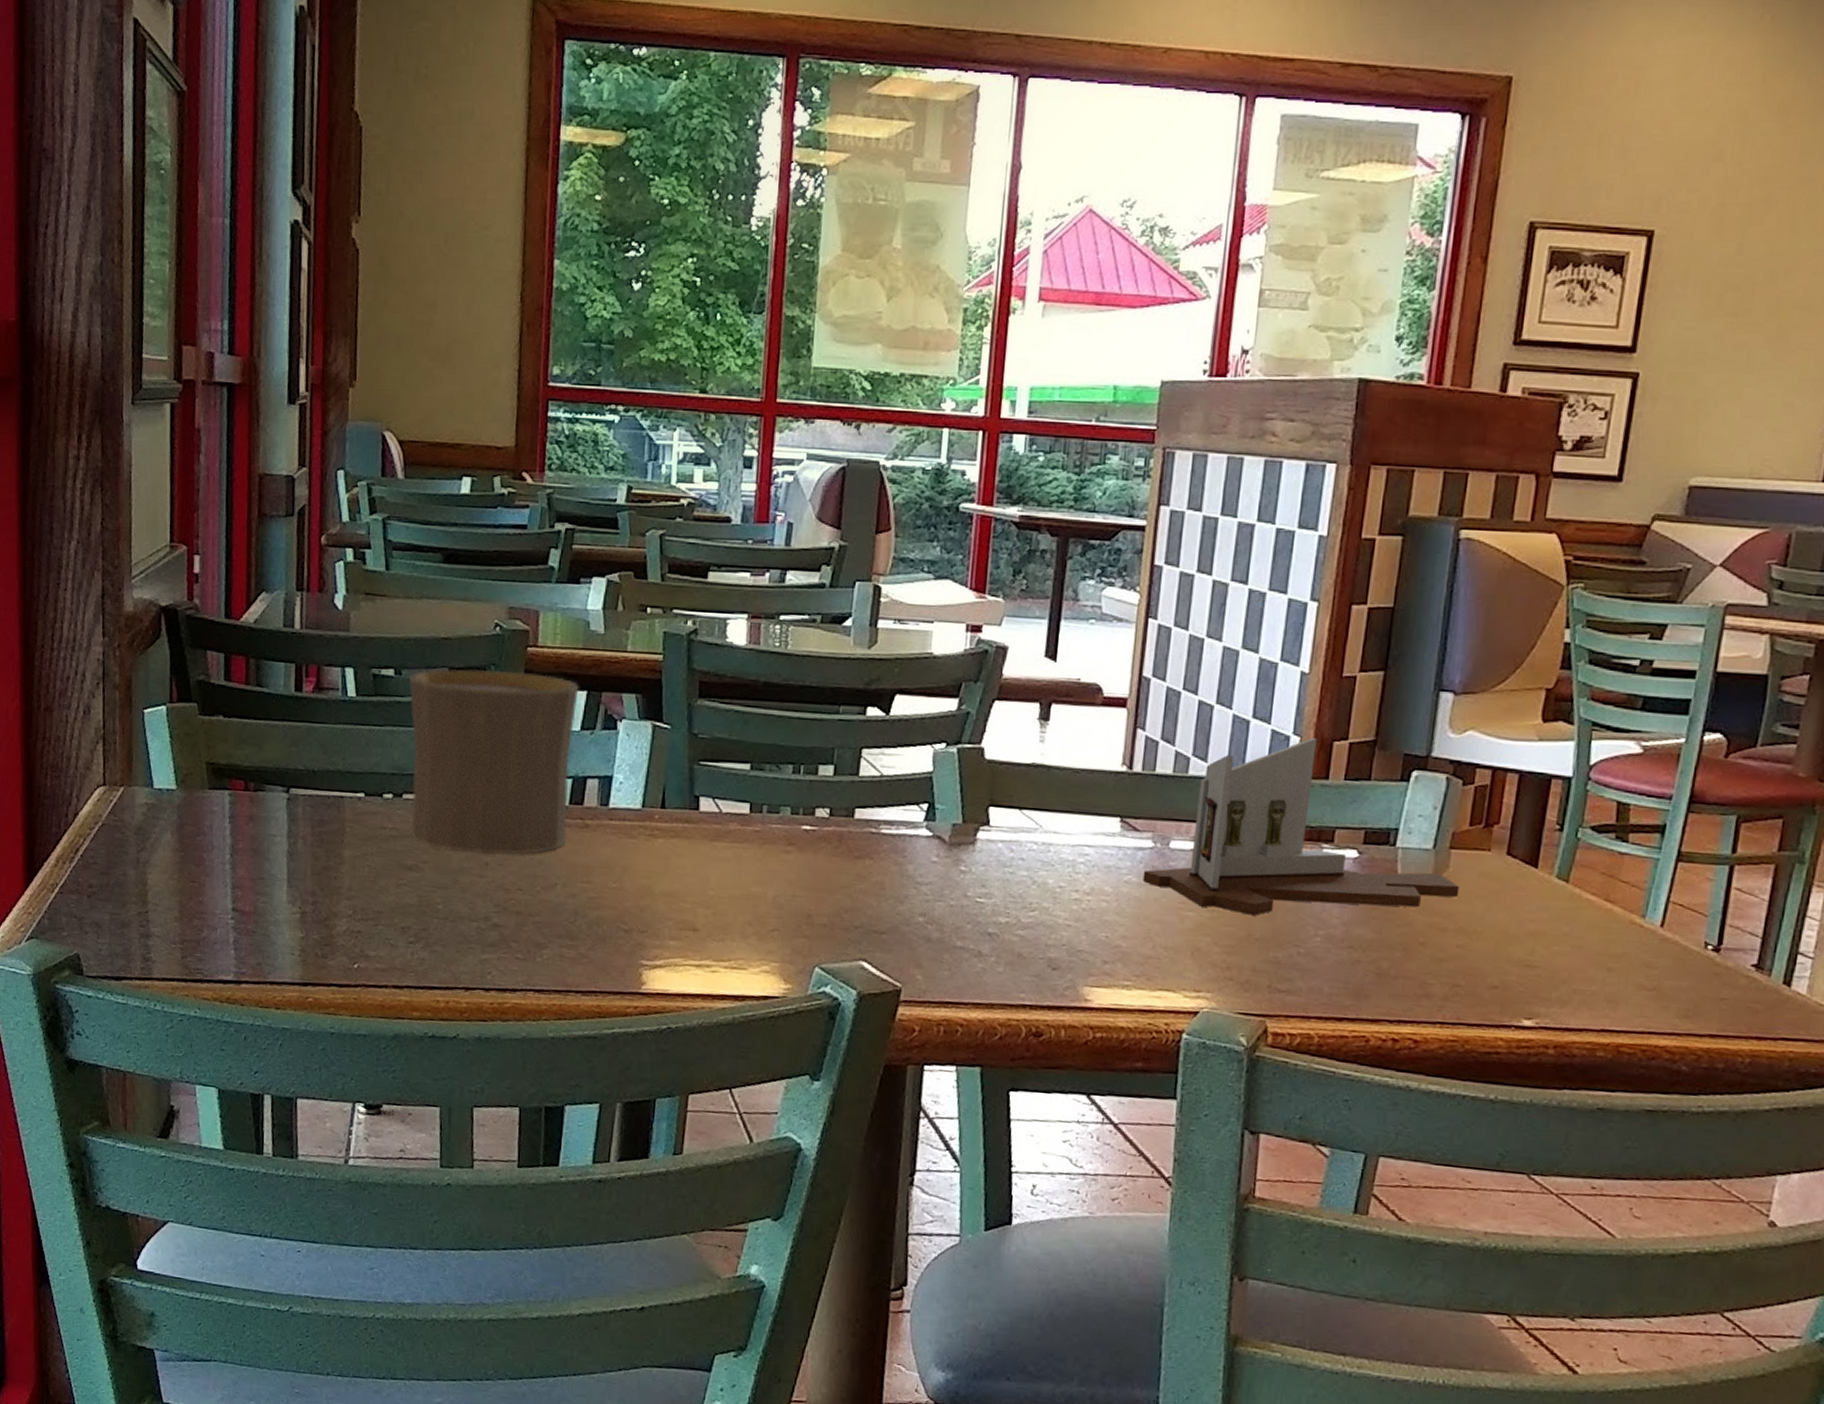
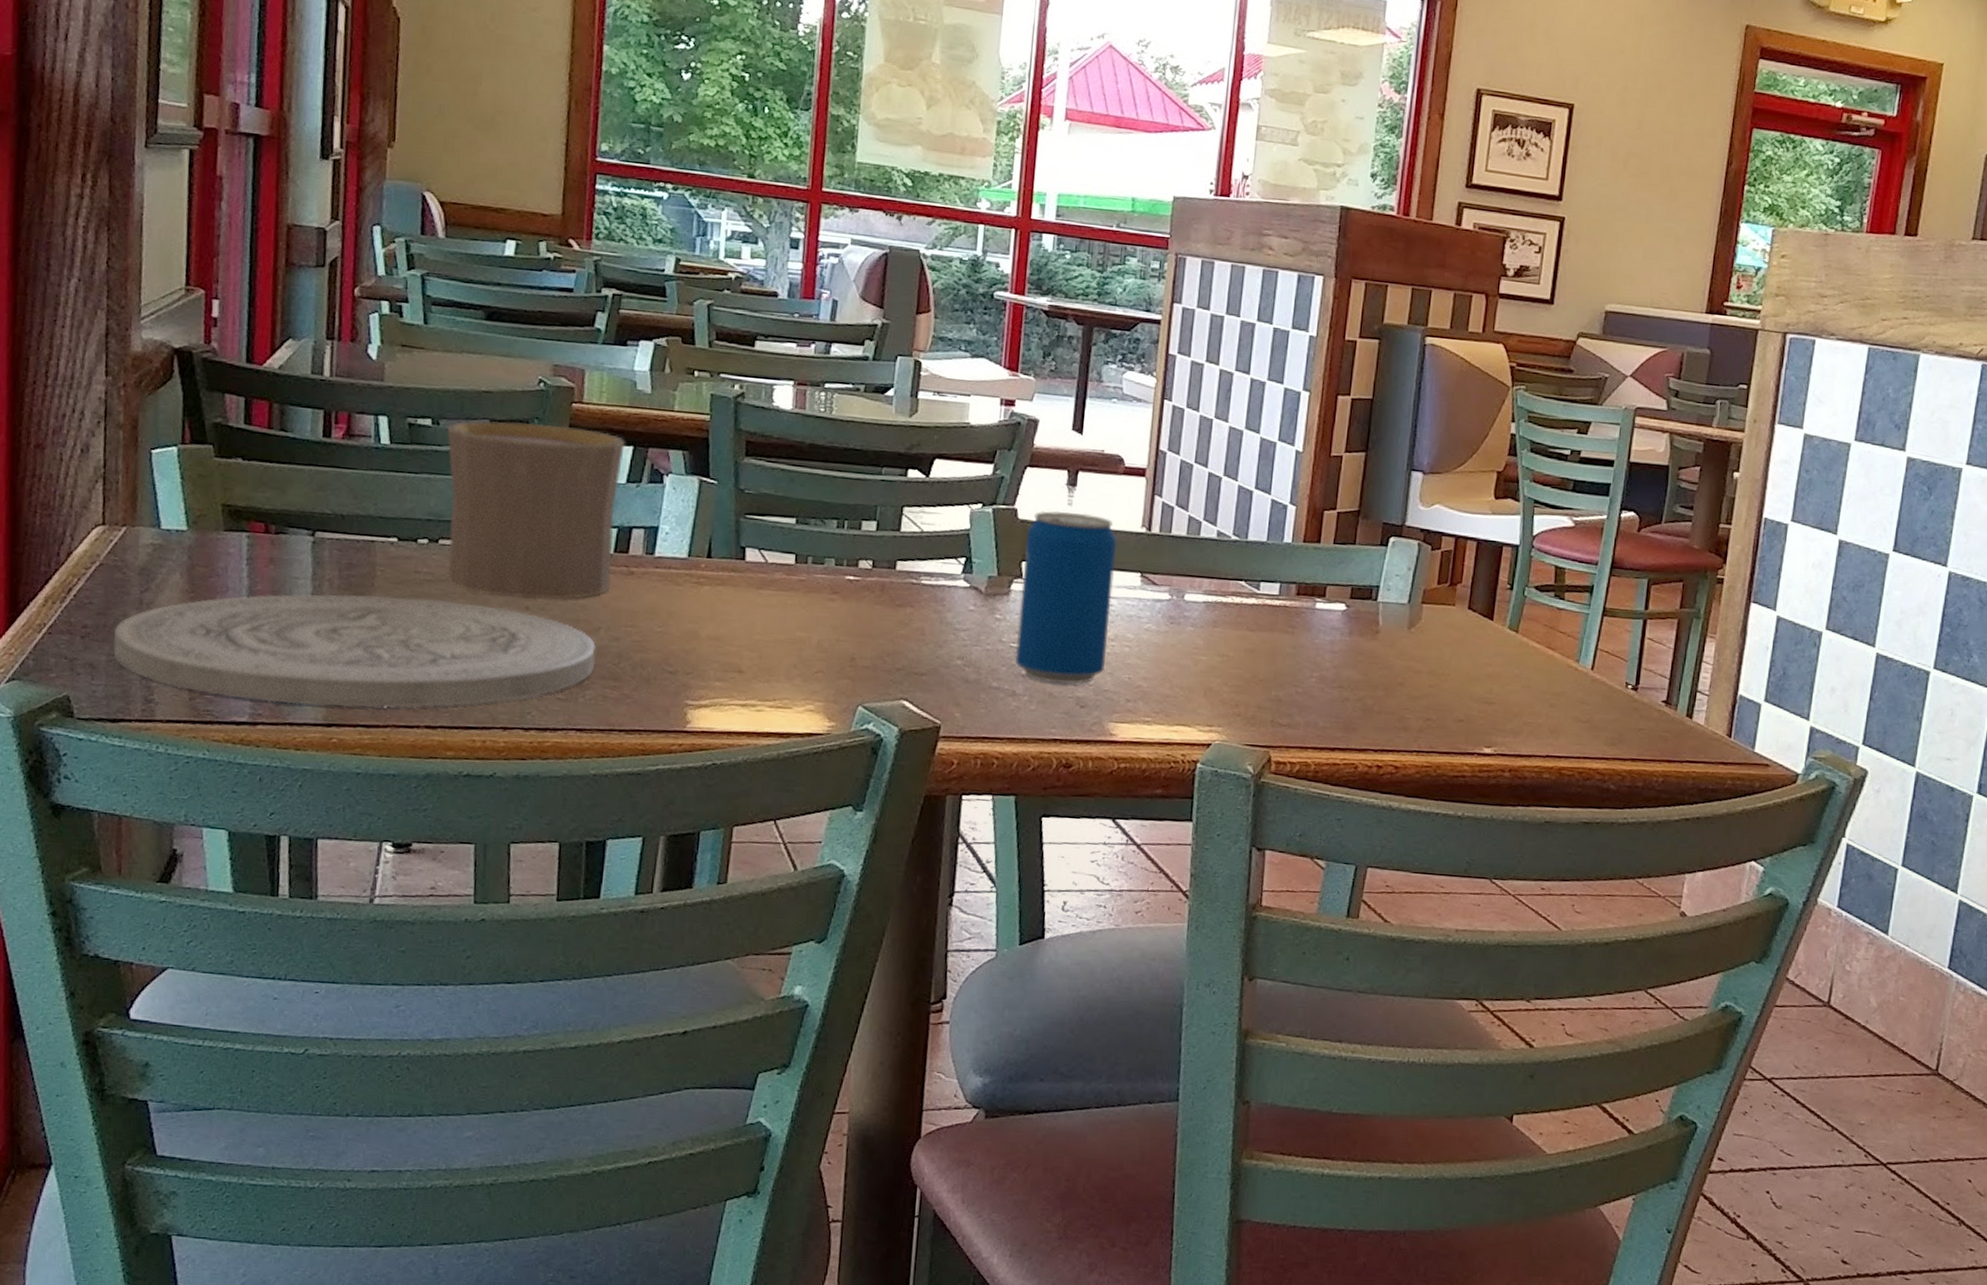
plate: none [115,851,553,967] -> present [113,593,596,708]
beverage can: none [980,749,1094,944] -> present [1014,510,1117,685]
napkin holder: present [1142,737,1460,916] -> none [1160,506,1430,660]

